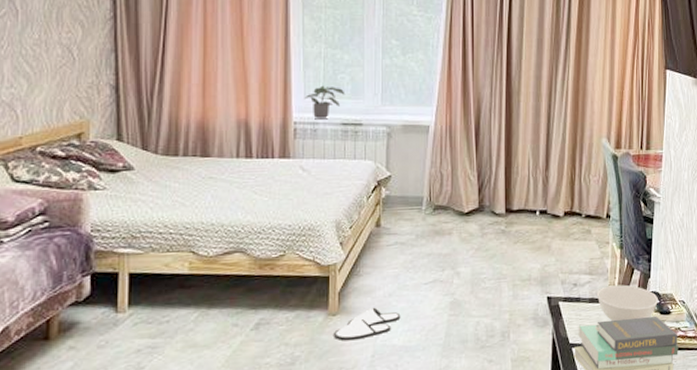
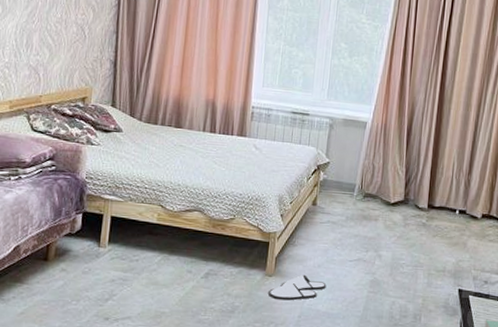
potted plant: present [306,85,345,118] -> none [264,77,297,106]

